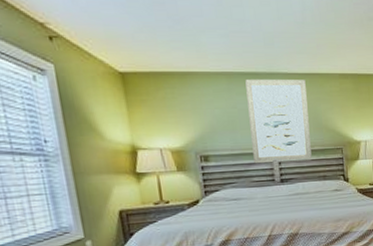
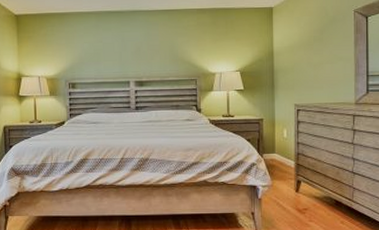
wall art: present [245,78,312,164] -> none [111,16,166,92]

